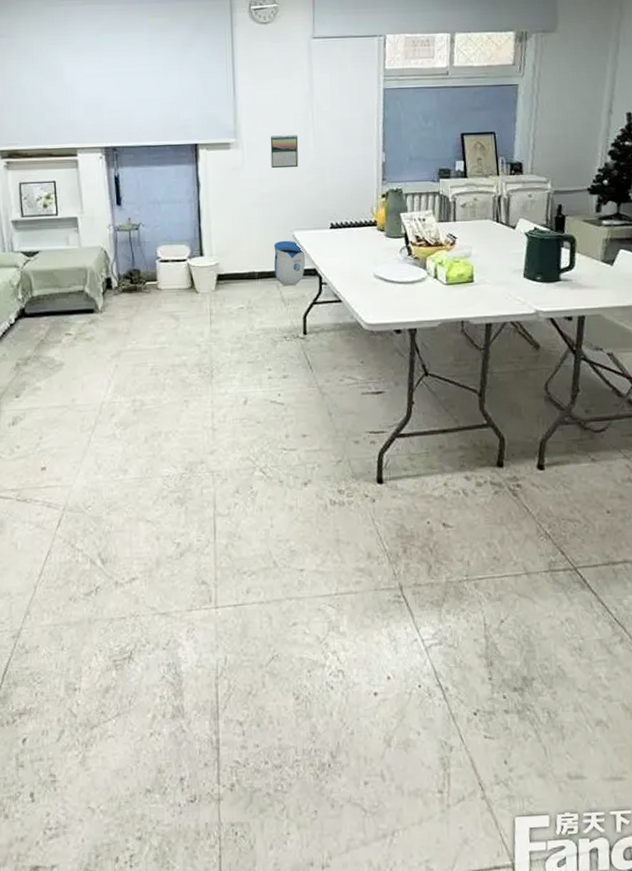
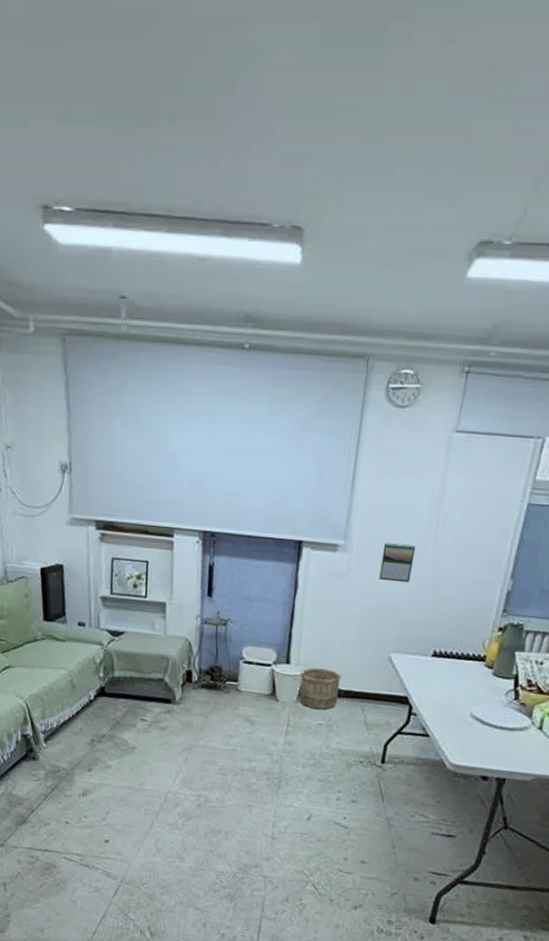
wooden bucket: none [215,255,254,295] -> present [299,668,341,710]
sun visor: present [273,240,307,286] -> none [361,660,401,711]

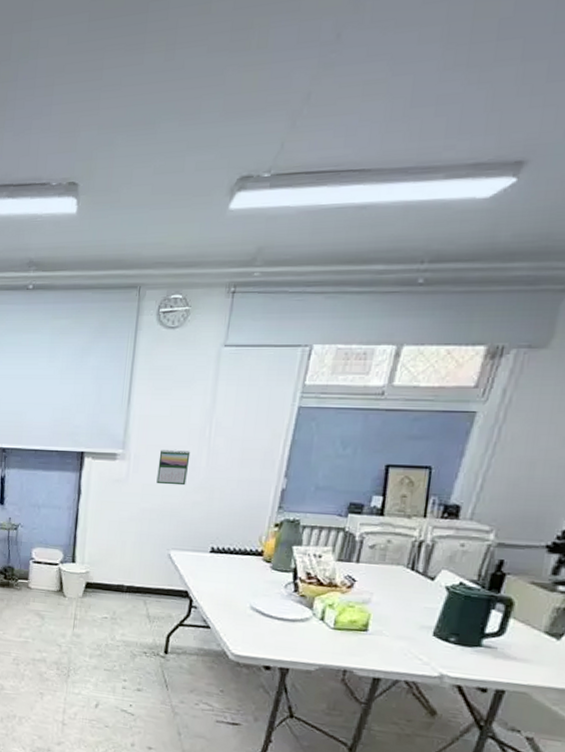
wooden bucket: present [299,668,341,710] -> none [84,566,123,604]

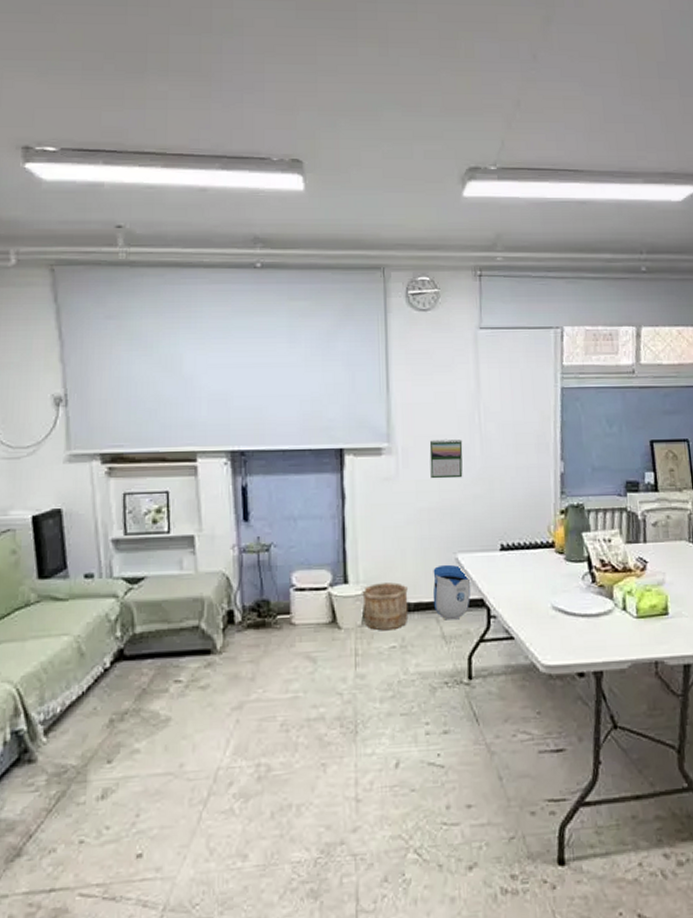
wooden bucket: none [84,566,123,604] -> present [362,582,409,631]
sun visor: none [143,558,181,605] -> present [433,564,472,620]

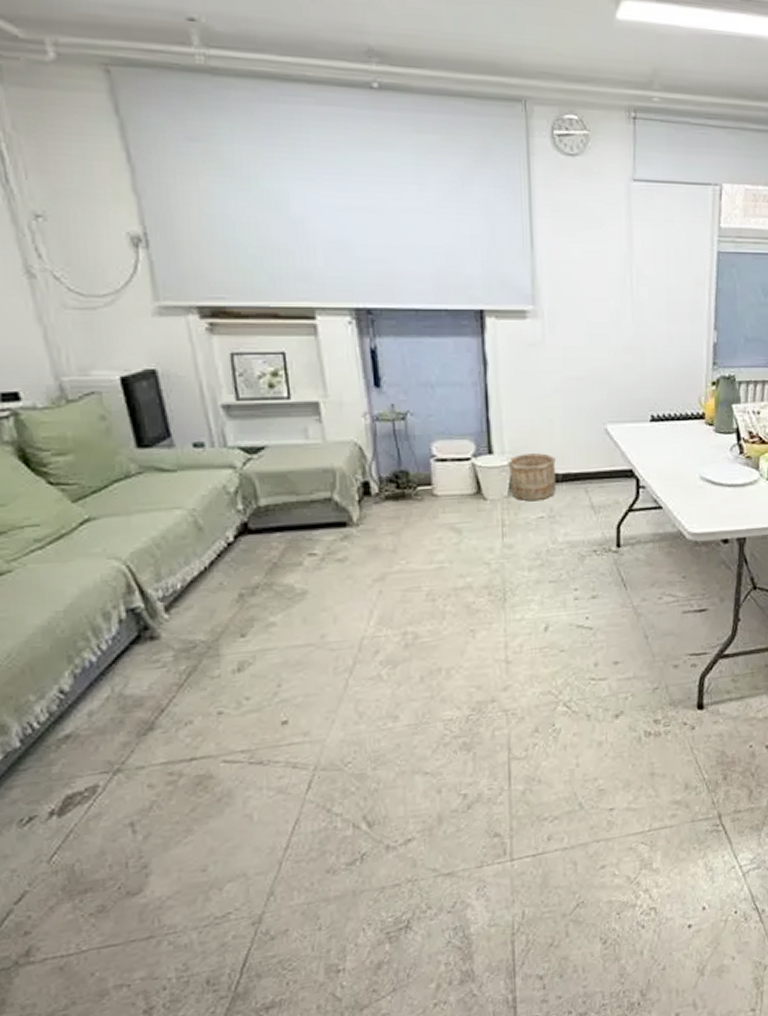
calendar: present [429,439,463,479] -> none [578,303,614,346]
sun visor: present [433,564,472,620] -> none [581,435,622,491]

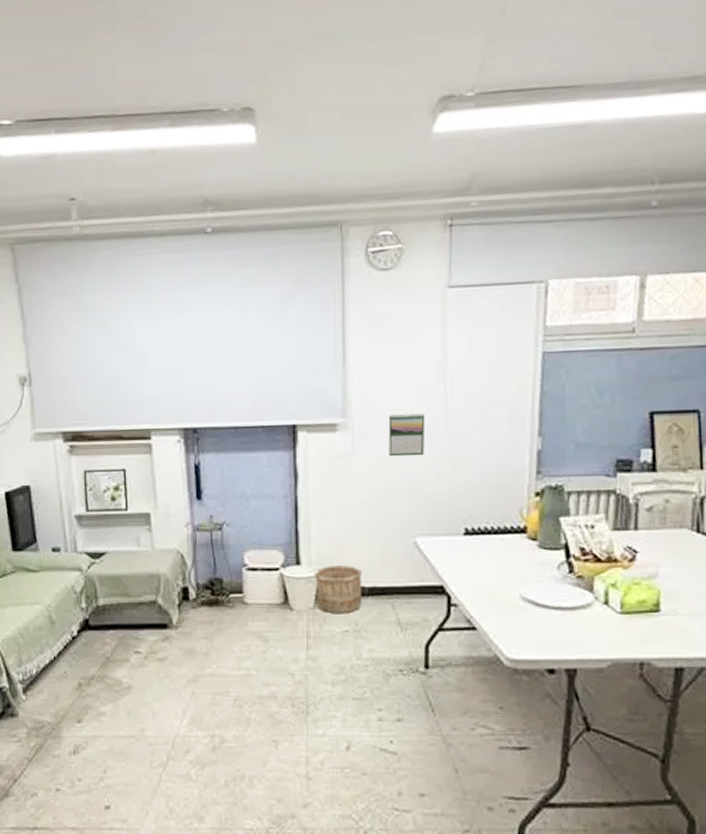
calendar: none [578,303,614,346] -> present [388,413,426,457]

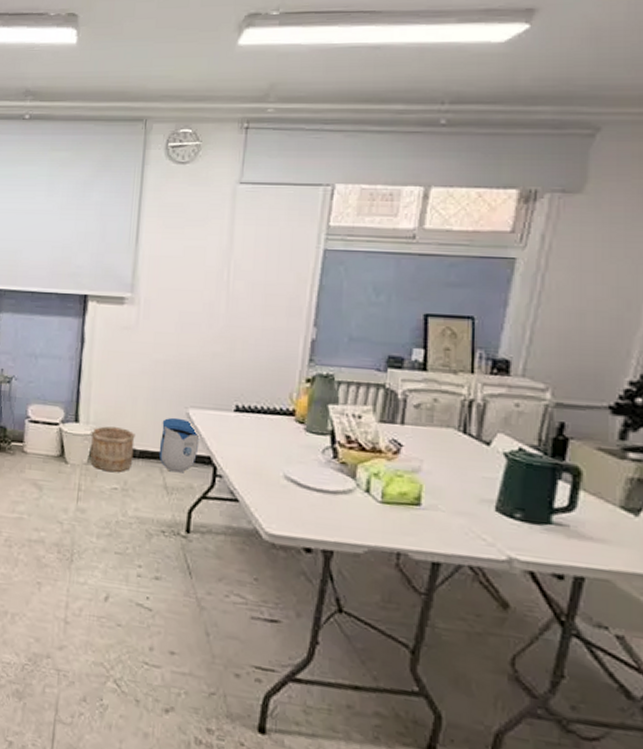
calendar: present [388,413,426,457] -> none [170,293,208,334]
sun visor: none [388,548,432,607] -> present [158,417,202,473]

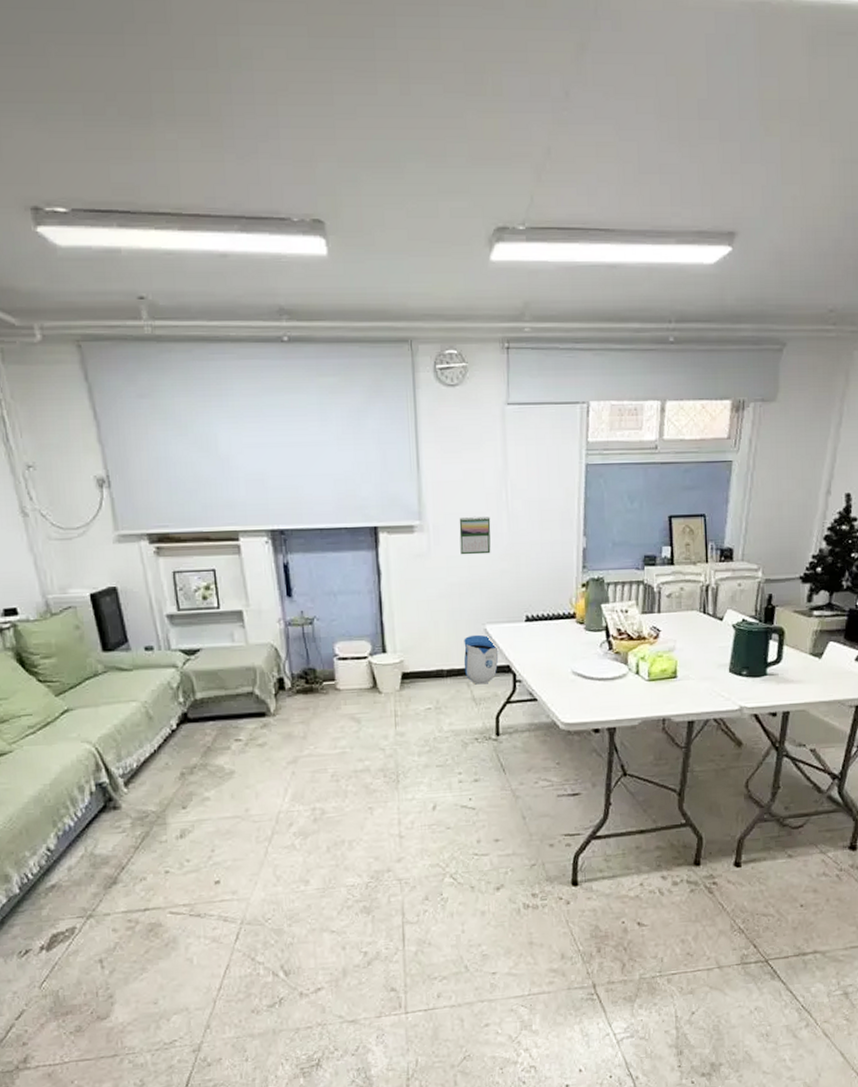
wooden bucket: present [90,426,135,472] -> none [399,651,442,695]
calendar: none [170,293,208,334] -> present [459,516,491,555]

